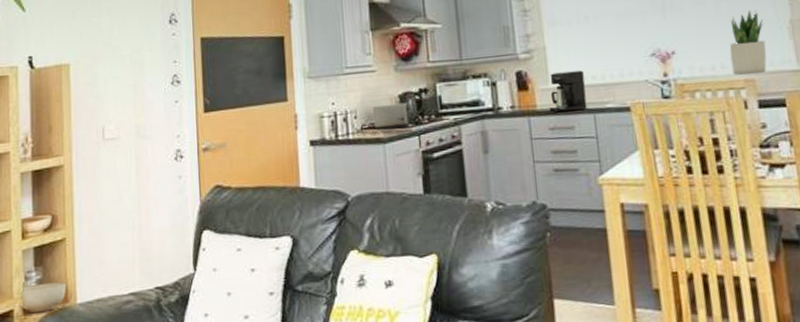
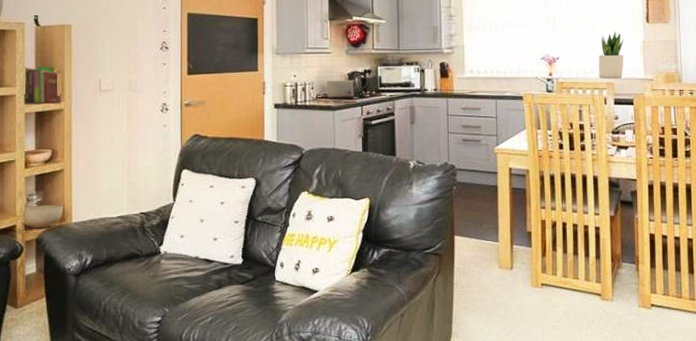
books: none [17,115,61,163] -> present [23,65,61,105]
coffee maker: present [549,70,587,113] -> none [463,66,491,97]

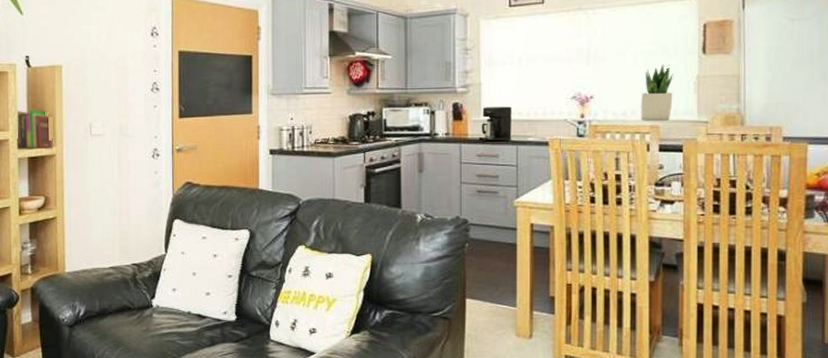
bowl: present [21,204,64,229] -> none [17,253,57,278]
toaster: present [326,79,356,100] -> none [325,123,358,145]
coffee maker: none [463,66,491,97] -> present [478,106,511,142]

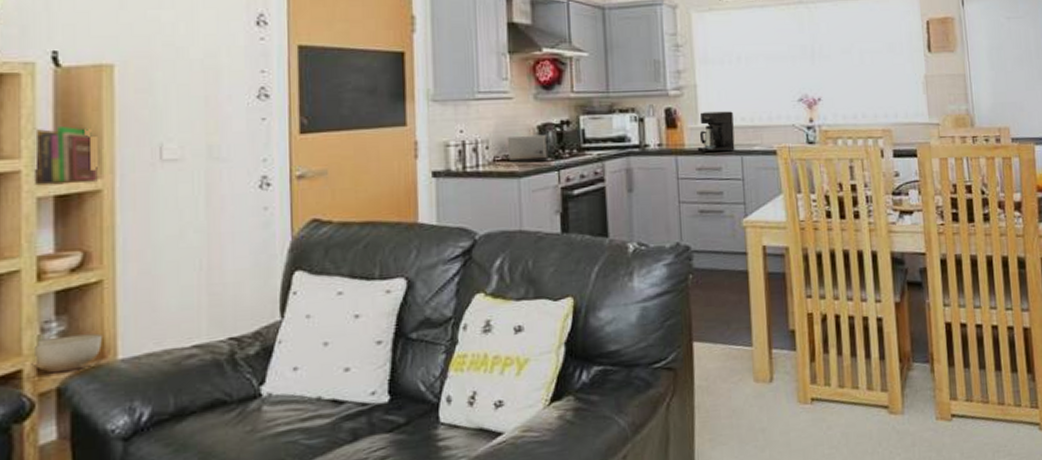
bowl: none [17,253,57,278] -> present [31,333,103,374]
toaster: none [325,123,358,145] -> present [507,134,550,163]
planter: present [641,65,673,122] -> none [870,63,903,126]

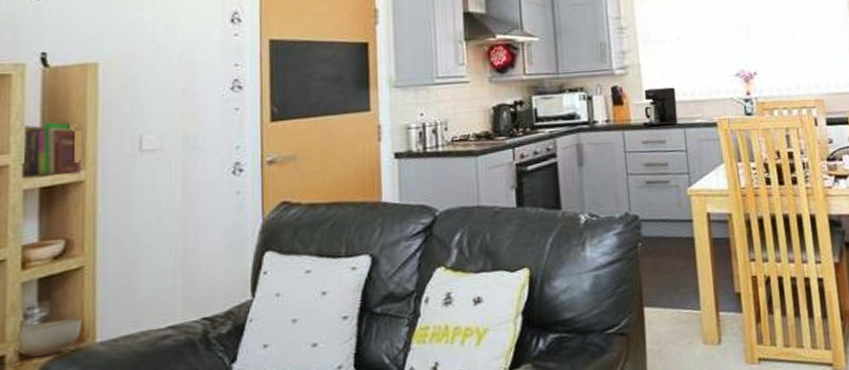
toaster: present [507,134,550,163] -> none [464,114,505,143]

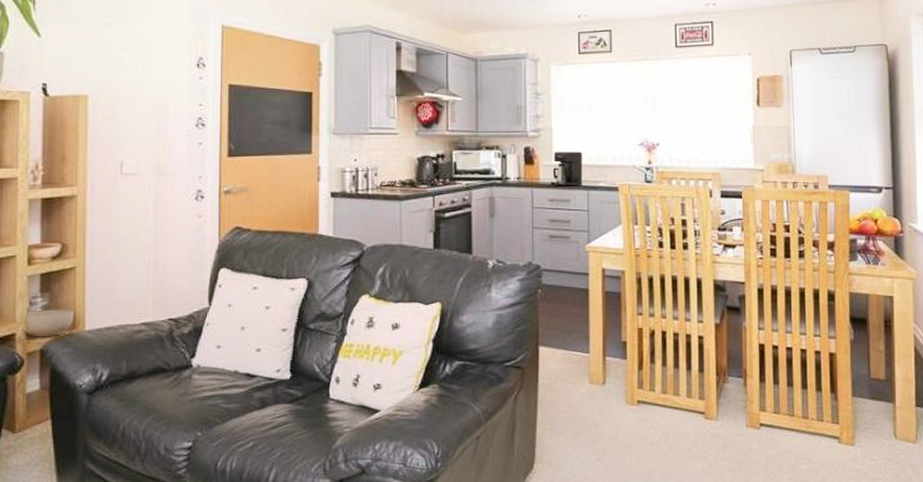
books: present [21,121,81,178] -> none [27,143,74,190]

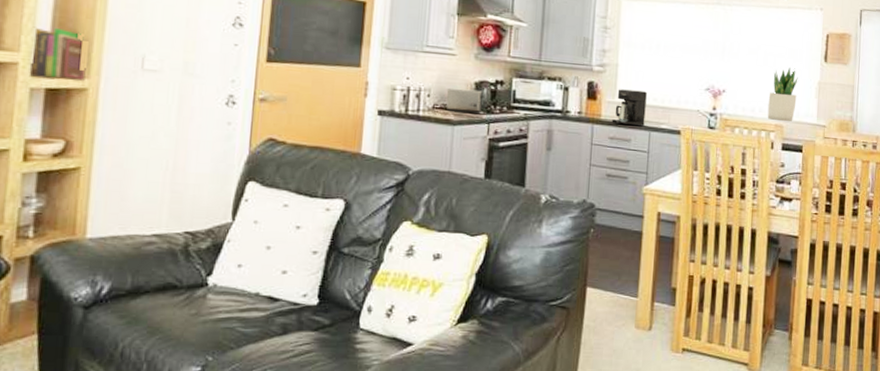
bowl: present [22,309,75,338] -> none [11,211,76,243]
books: none [27,143,74,190] -> present [28,26,86,82]
toaster: none [392,165,427,188] -> present [446,87,484,114]
planter: none [703,115,732,169] -> present [767,68,798,122]

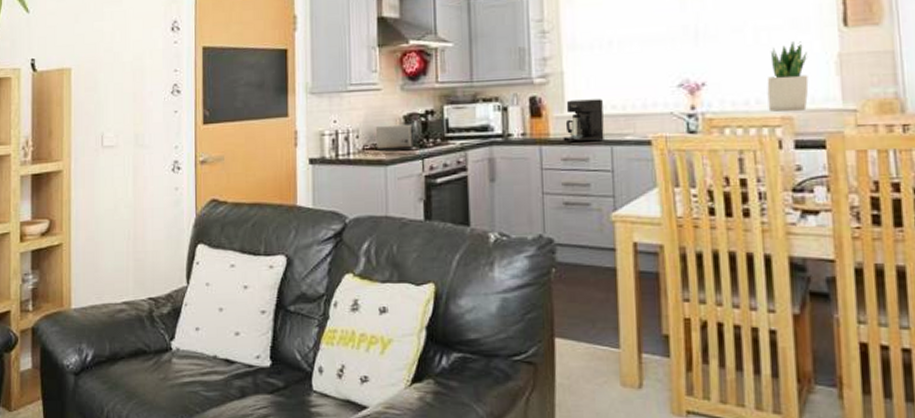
books: present [28,26,86,82] -> none [19,118,60,166]

